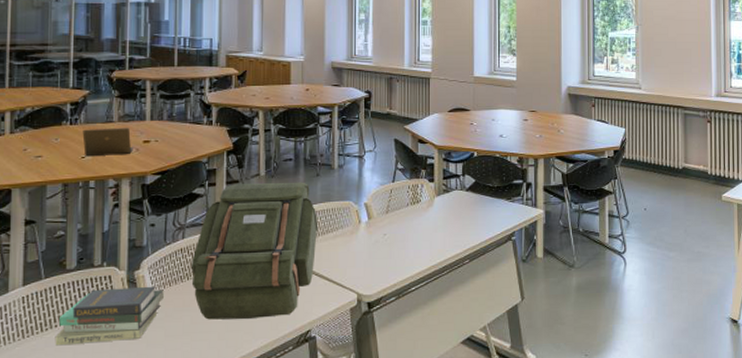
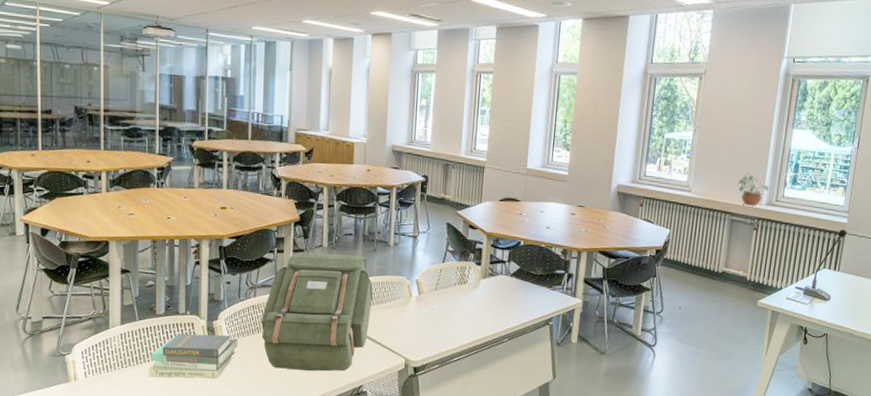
laptop: present [82,128,133,157] -> none [168,192,212,218]
potted plant: none [685,65,717,98] -> present [737,172,770,206]

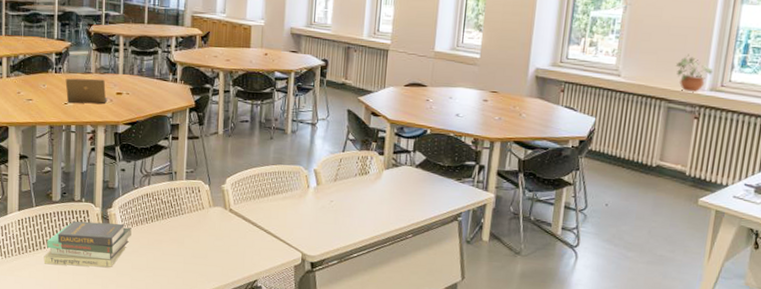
laptop: none [168,192,212,218] -> present [65,78,108,104]
backpack: present [261,252,374,371] -> none [155,139,270,264]

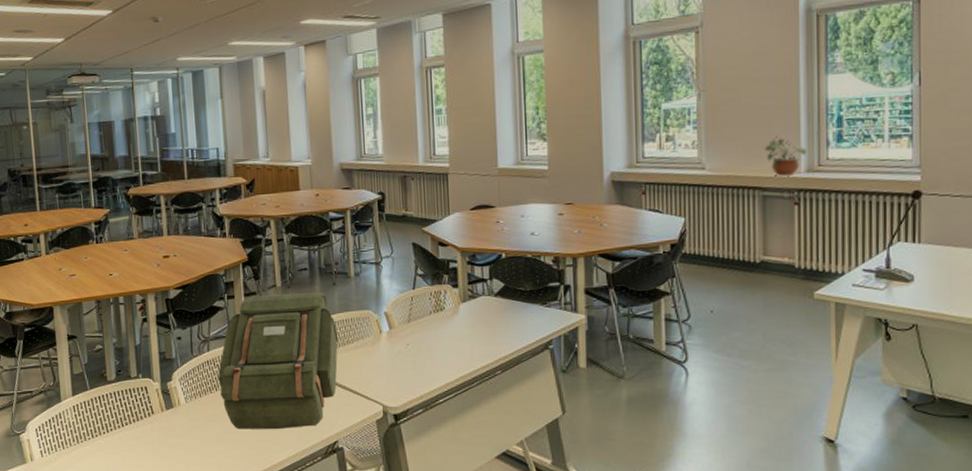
books: present [43,221,132,267] -> none [104,396,196,451]
laptop: present [65,78,108,104] -> none [108,244,155,274]
backpack: none [155,139,270,264] -> present [218,291,339,429]

